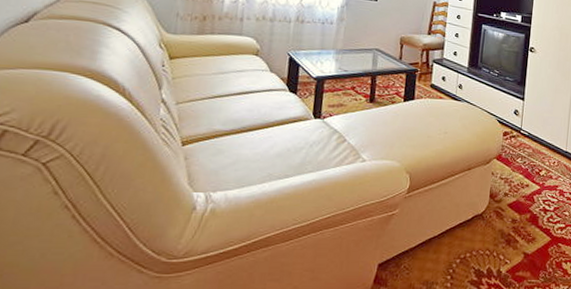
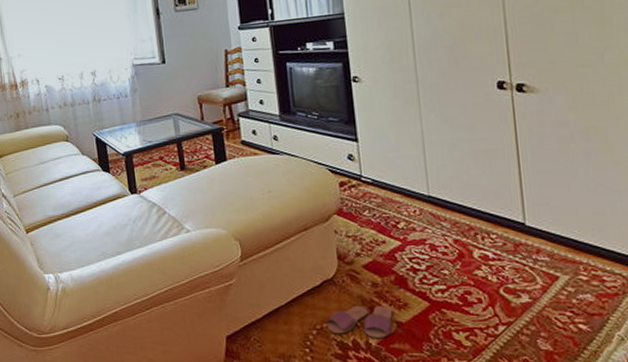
slippers: none [469,238,523,267] -> present [327,305,393,338]

